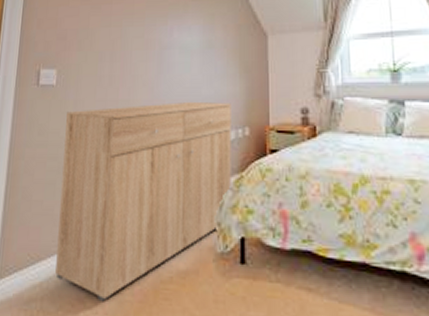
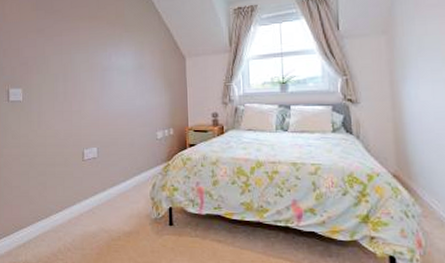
dresser: present [55,102,231,302] -> none [33,110,161,255]

